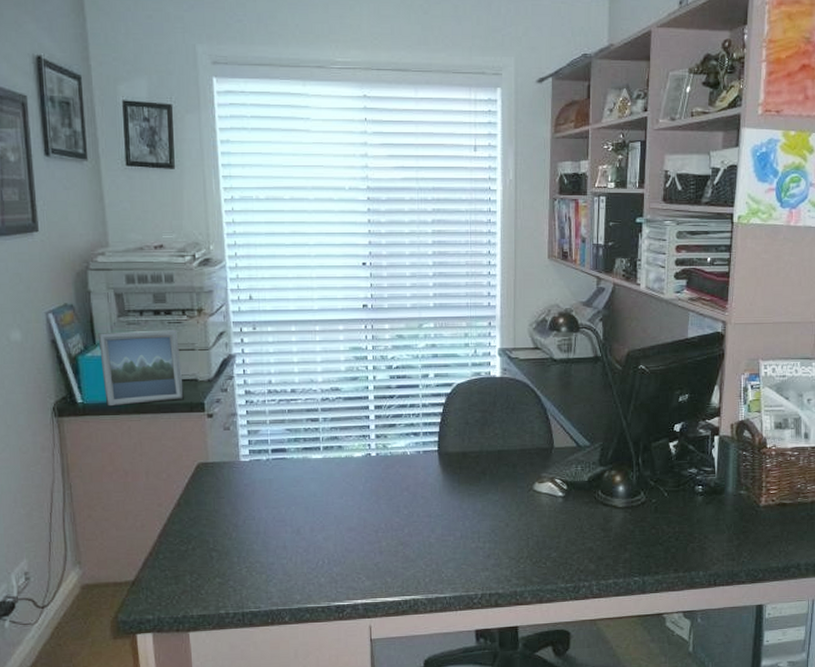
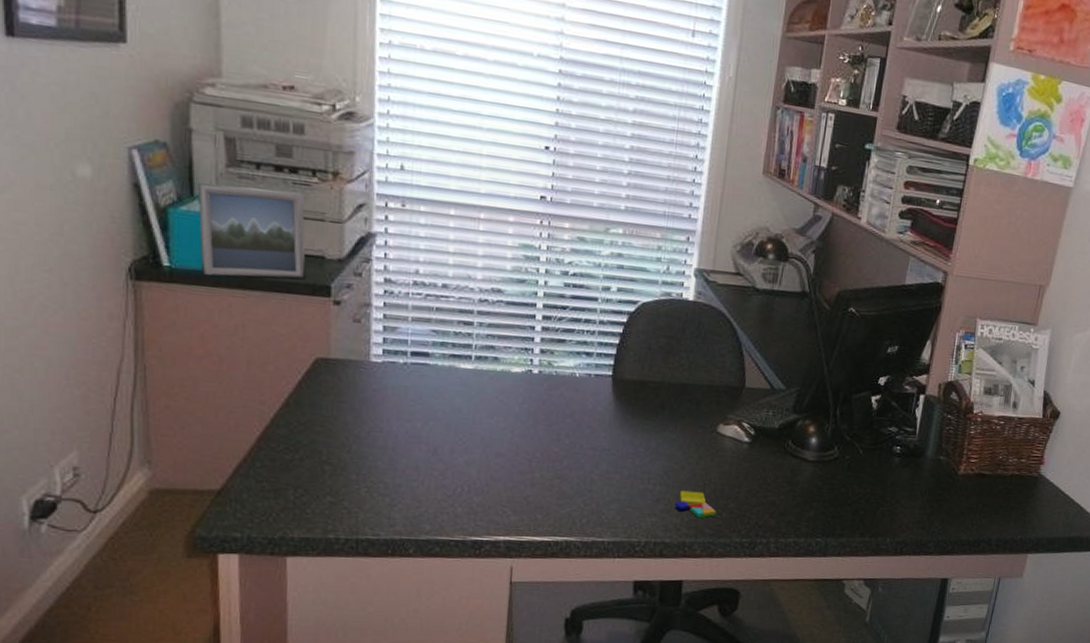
sticky notes: none [503,545,541,569] -> present [674,490,716,519]

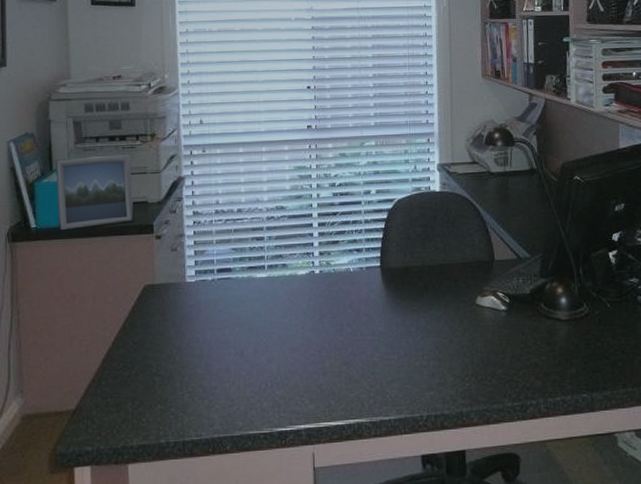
sticky notes: present [674,490,716,519] -> none [448,362,486,388]

